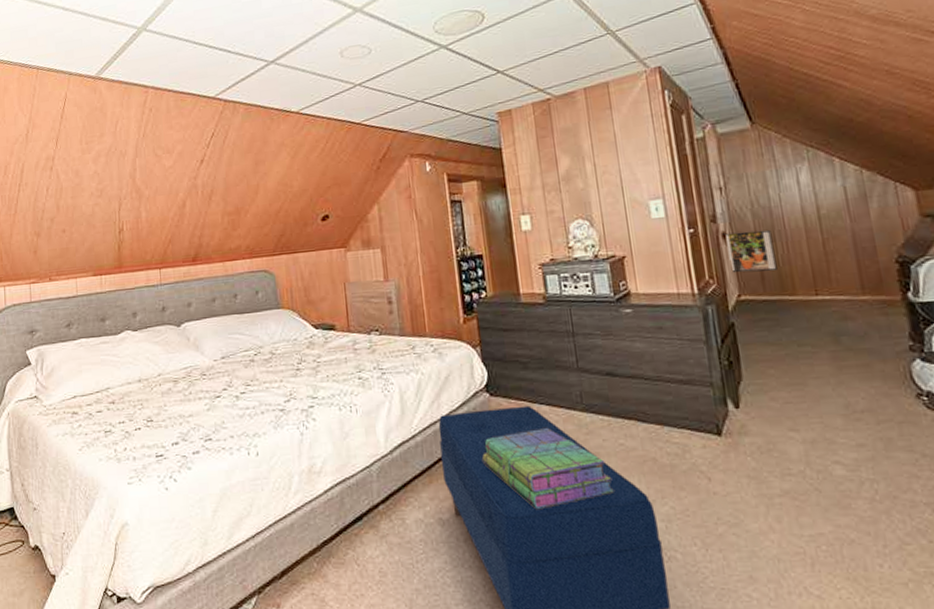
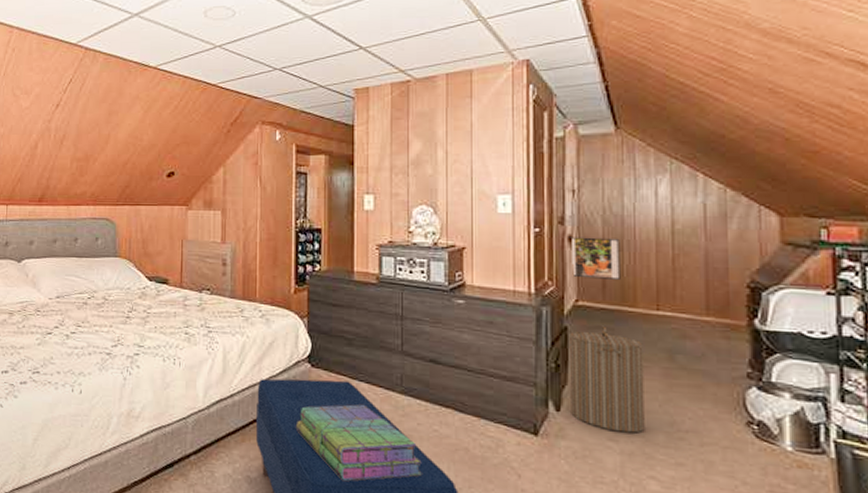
laundry hamper: none [736,315,823,421] -> present [568,324,645,433]

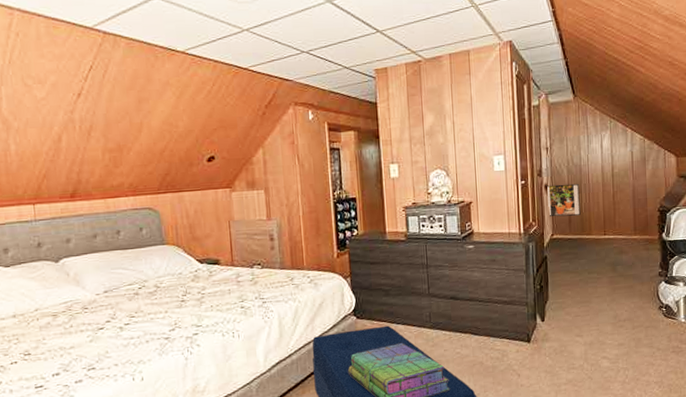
laundry hamper: present [568,324,645,433] -> none [547,250,599,329]

